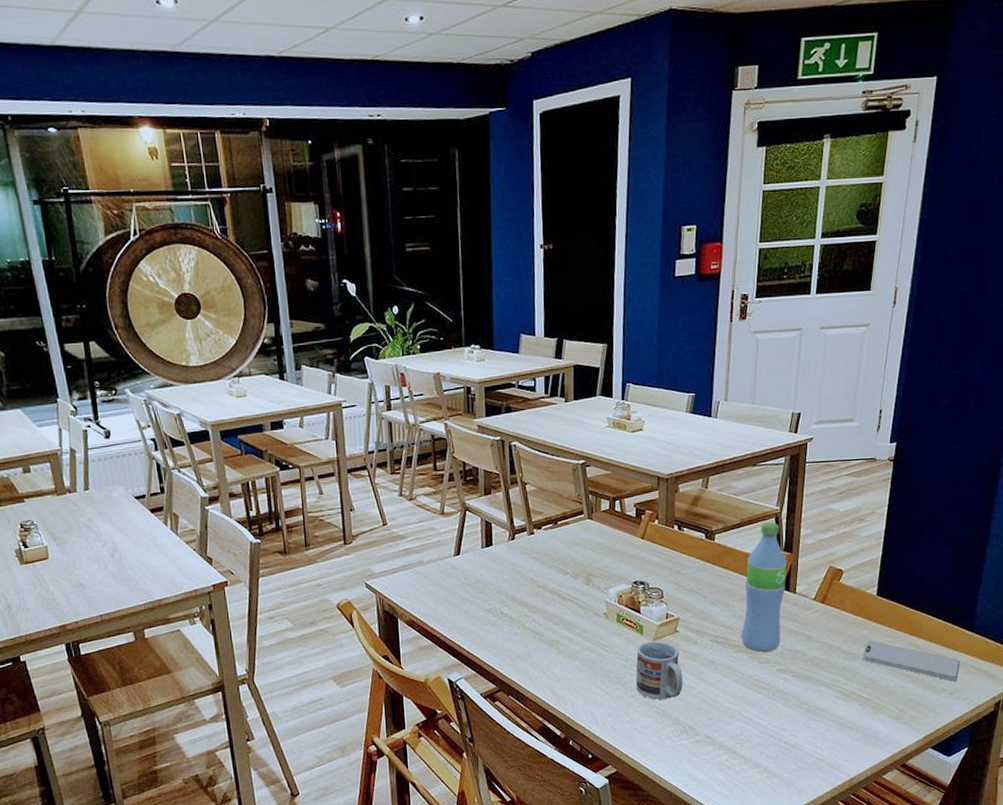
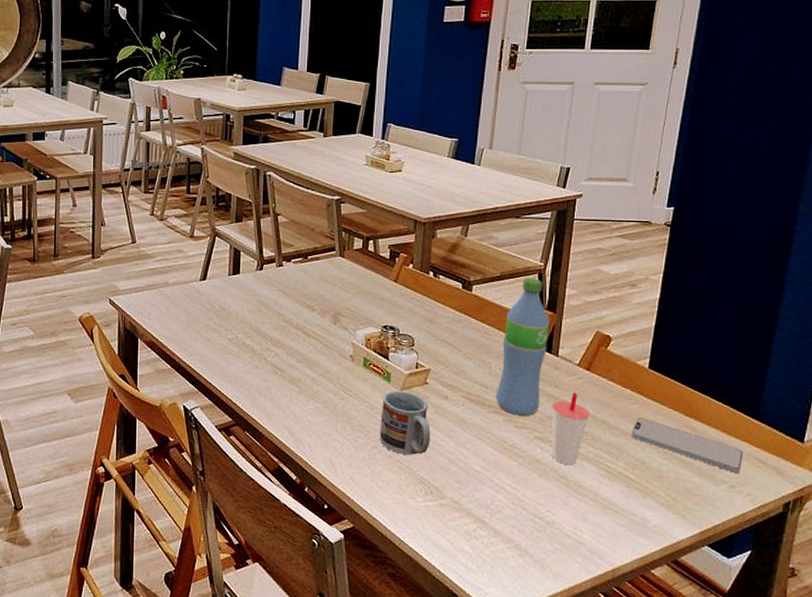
cup: none [791,624,826,692] -> present [551,392,590,465]

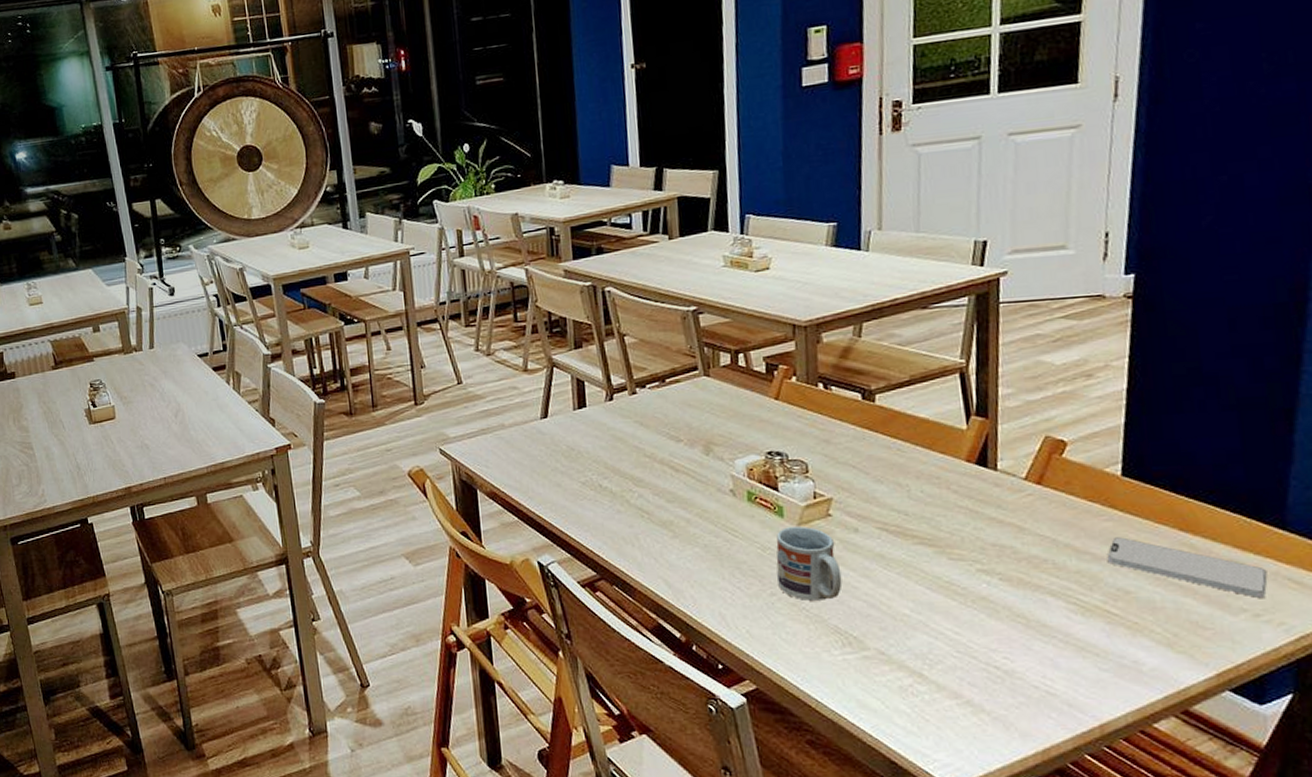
water bottle: present [496,278,550,416] -> none [920,379,982,545]
cup: present [551,392,590,465] -> none [995,512,1048,601]

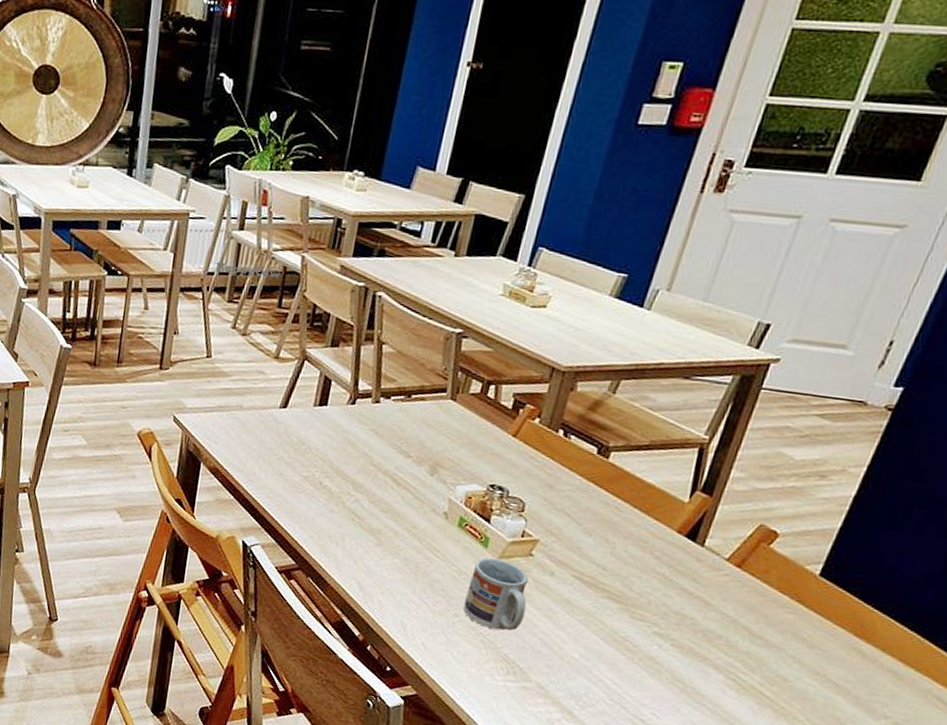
smartphone: present [1107,537,1268,598] -> none [777,629,921,710]

